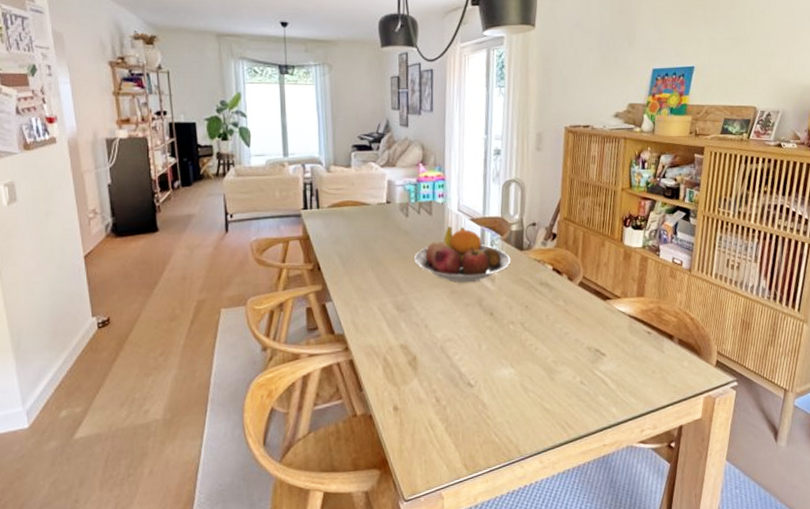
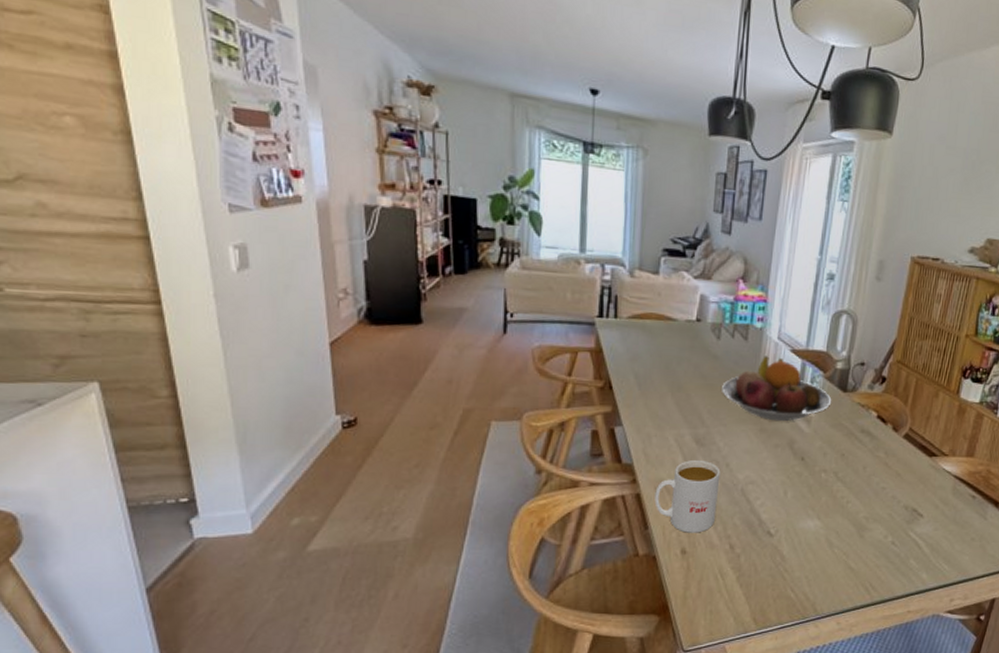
mug: none [366,324,421,391] -> present [654,459,721,533]

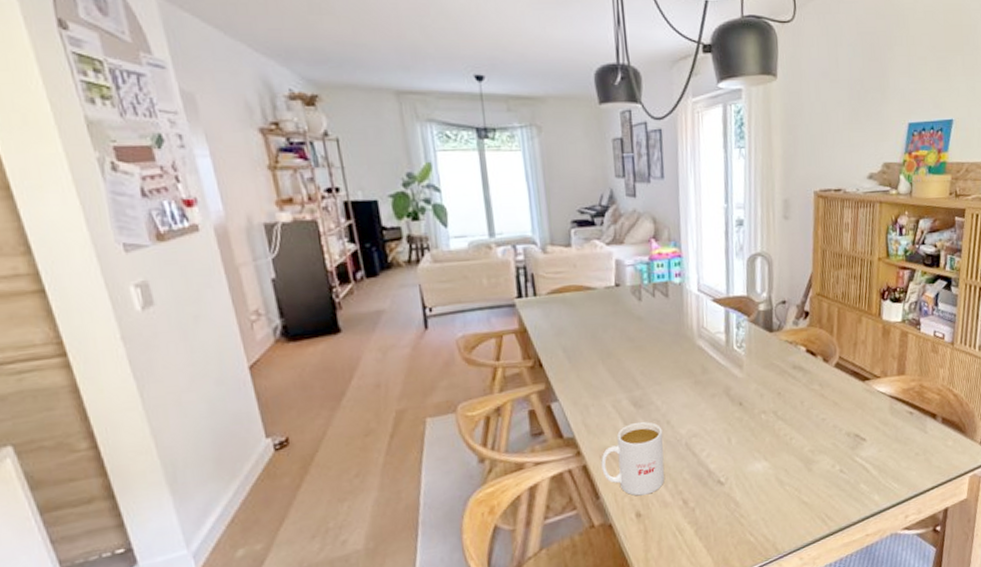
fruit bowl: present [721,356,832,422] -> none [649,309,760,372]

